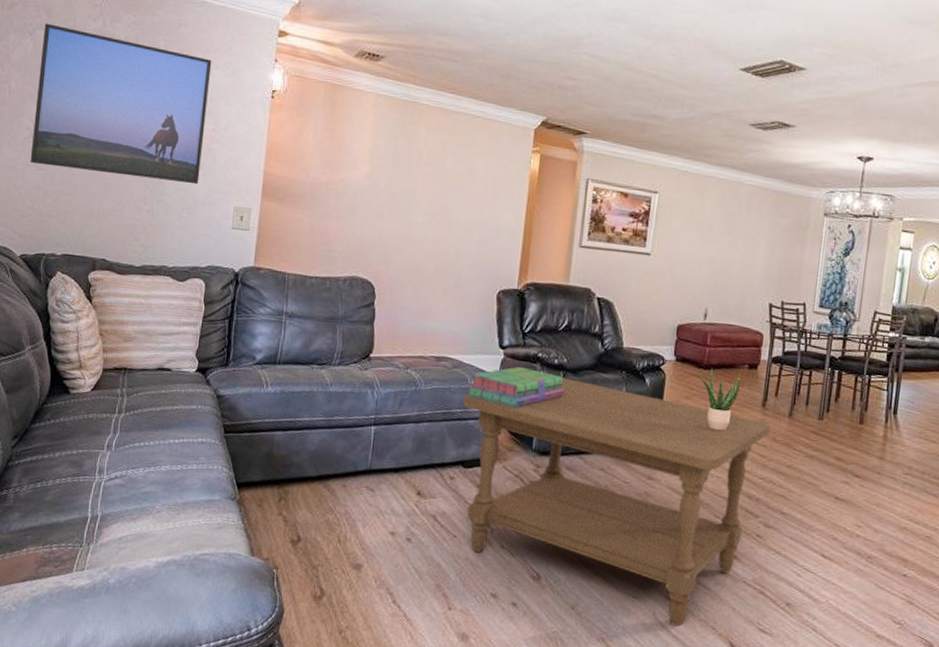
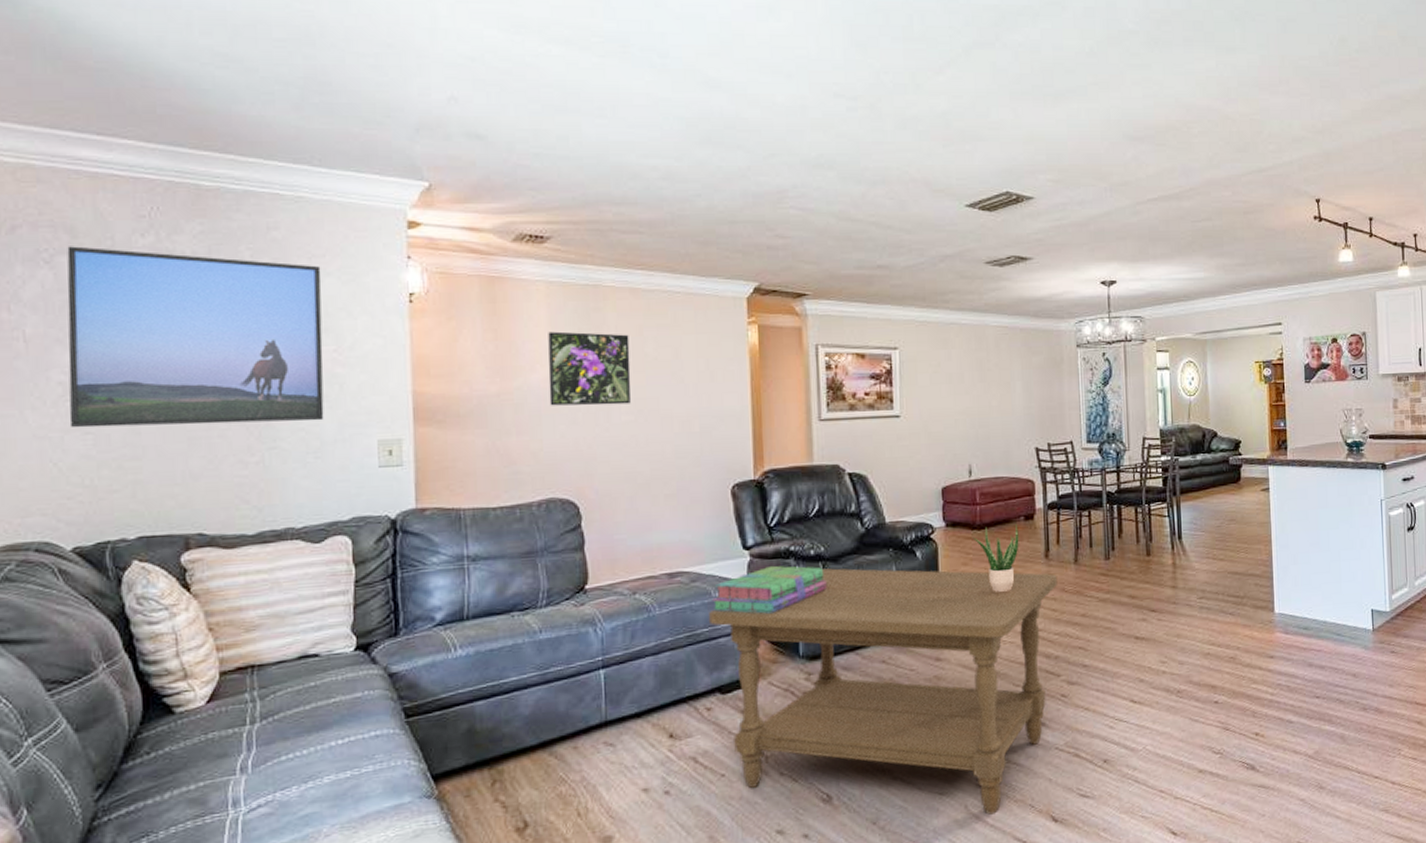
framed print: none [364,136,434,208] -> present [548,331,631,406]

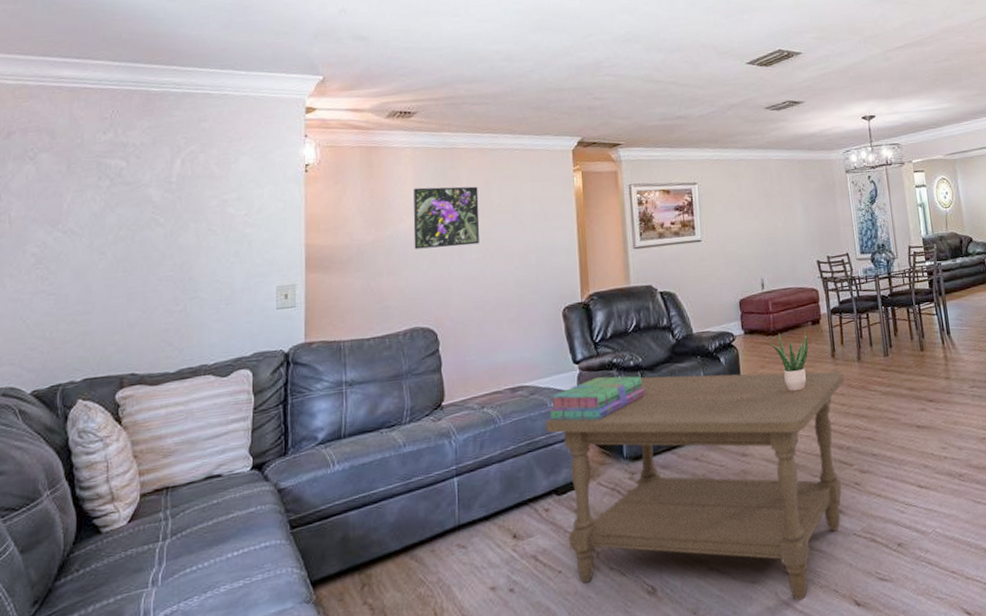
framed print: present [67,246,324,428] -> none [38,145,238,291]

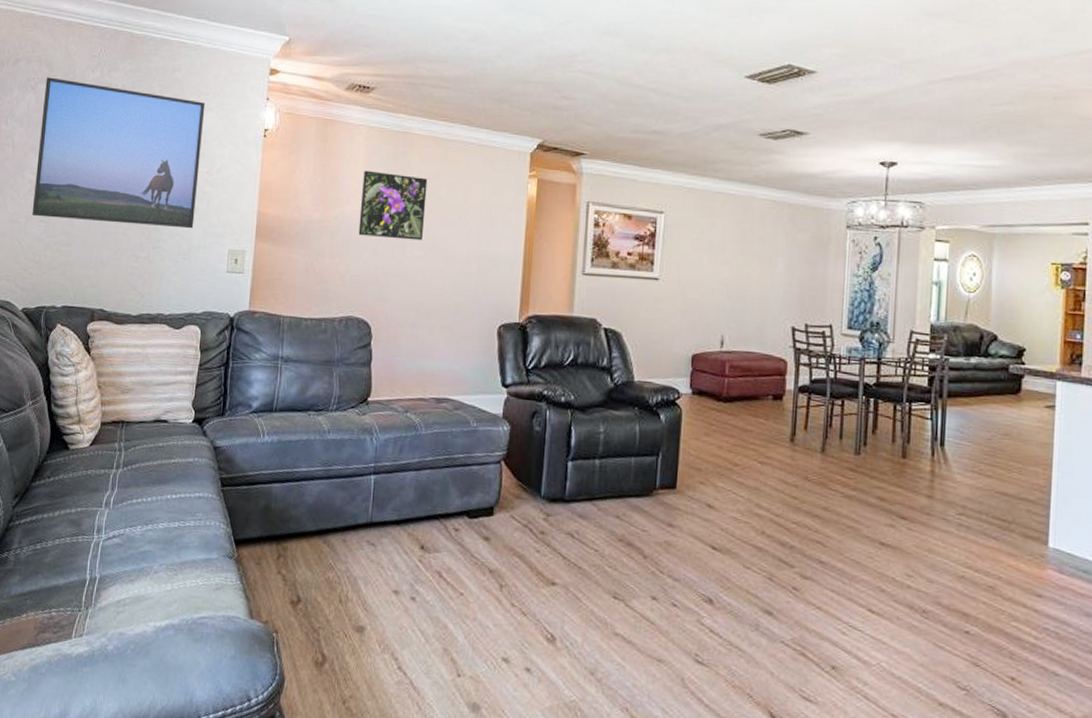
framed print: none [38,145,238,291] -> present [31,77,206,229]
coffee table: present [545,371,845,601] -> none [465,416,801,694]
stack of books: present [548,376,645,421] -> none [469,405,573,451]
potted plant: present [768,329,809,392] -> none [718,402,766,471]

